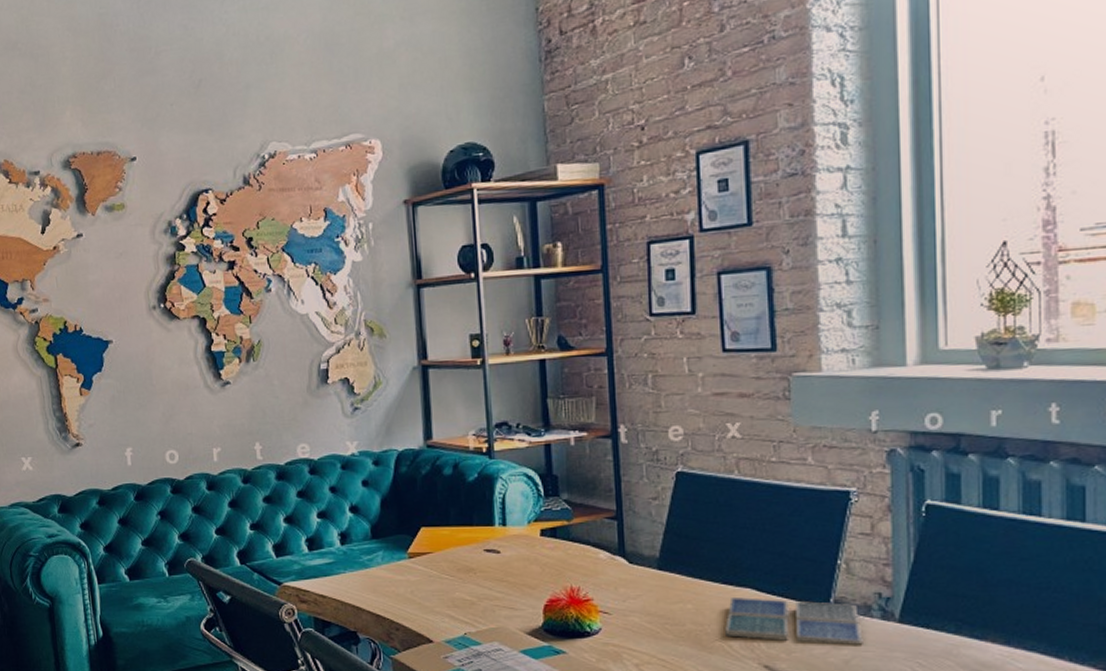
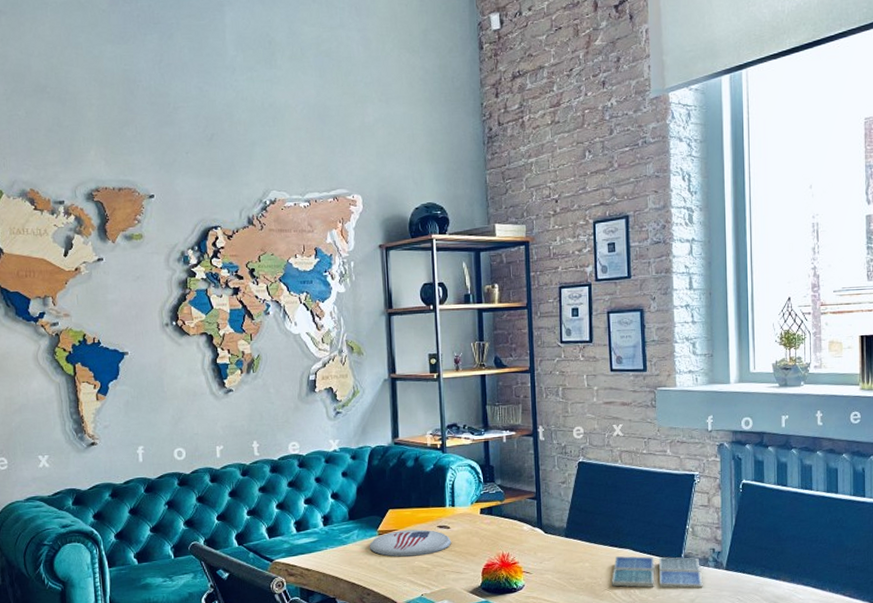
plate: none [397,553,503,586] -> present [369,529,452,557]

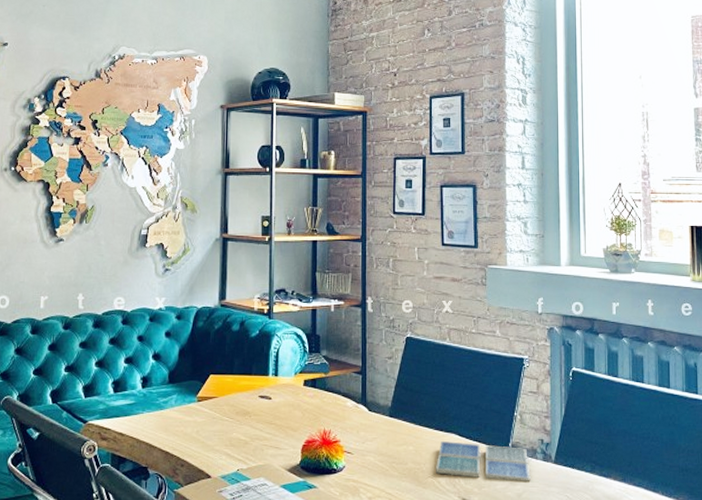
plate: present [369,529,452,557] -> none [187,398,272,427]

